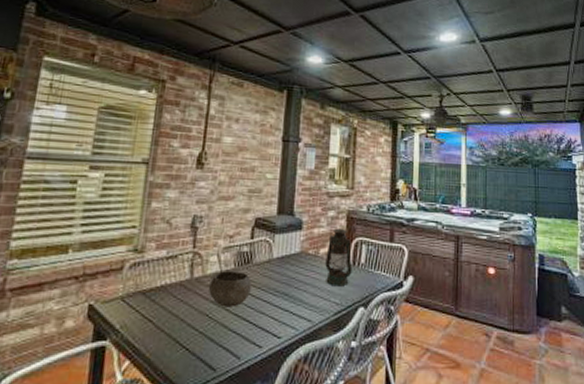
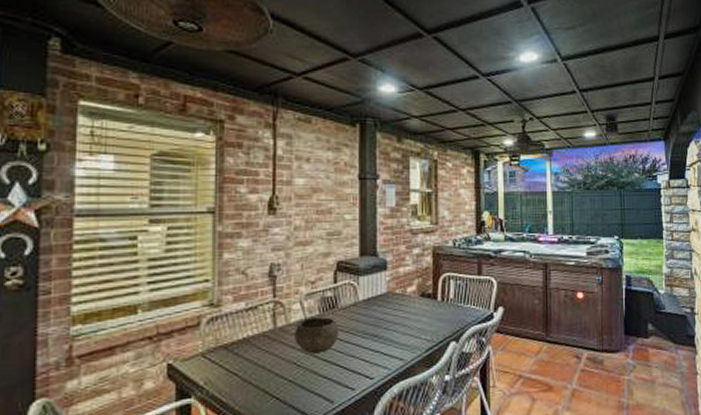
lantern: present [325,228,356,287] -> none [414,265,445,324]

